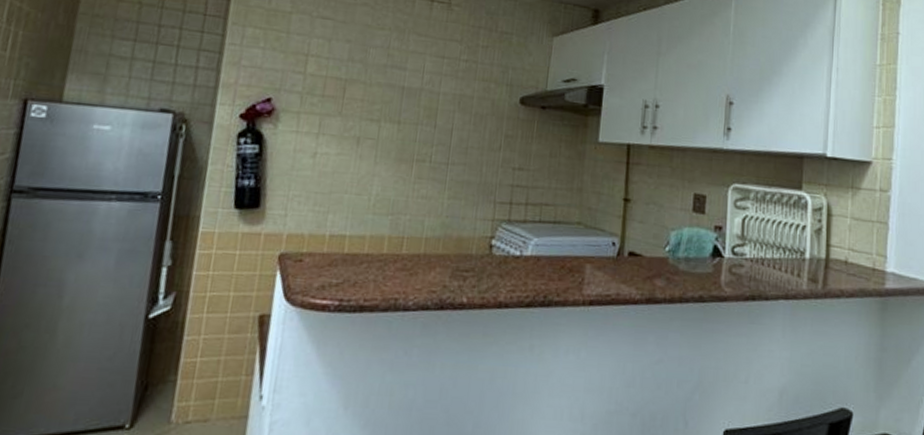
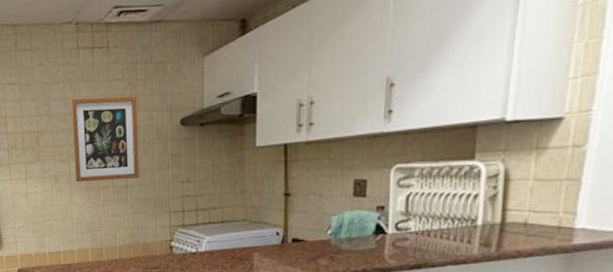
wall art: none [383,50,475,156] -> present [70,95,140,183]

